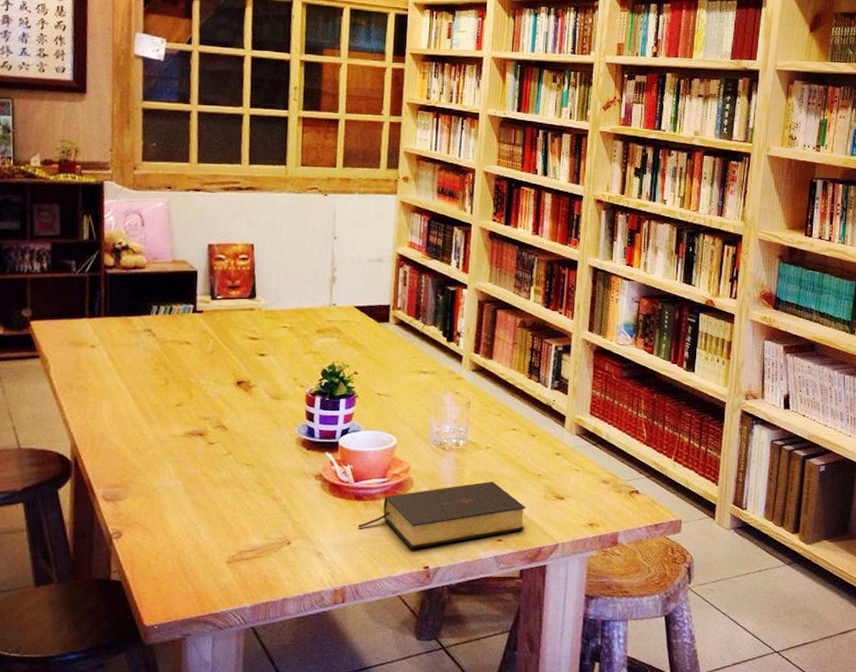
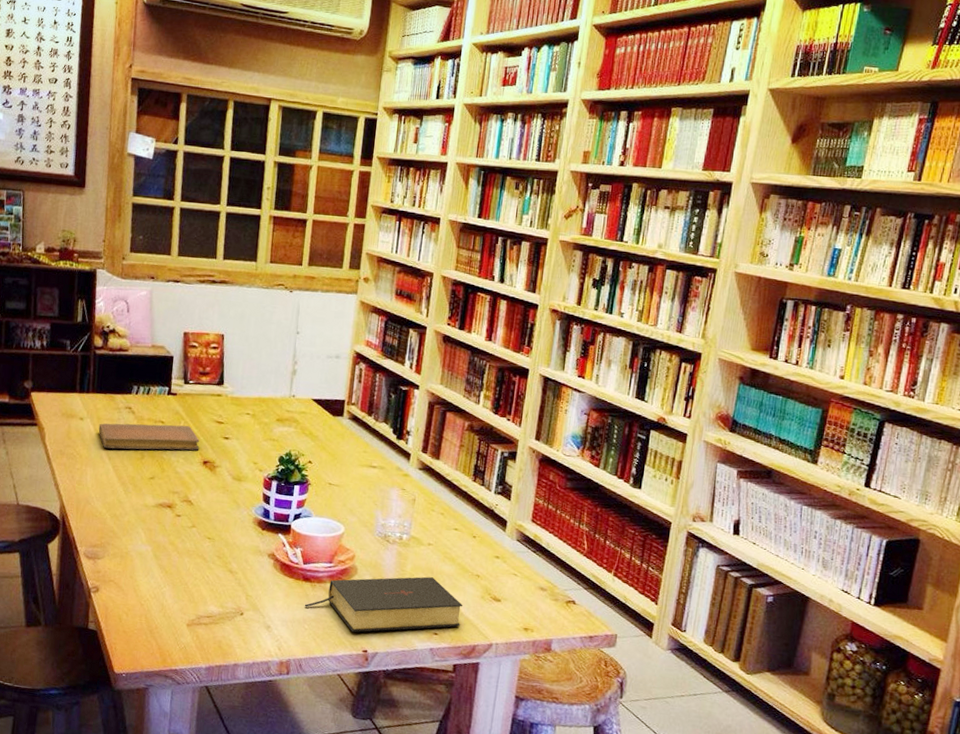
notebook: none [113,344,232,376] -> present [98,423,200,451]

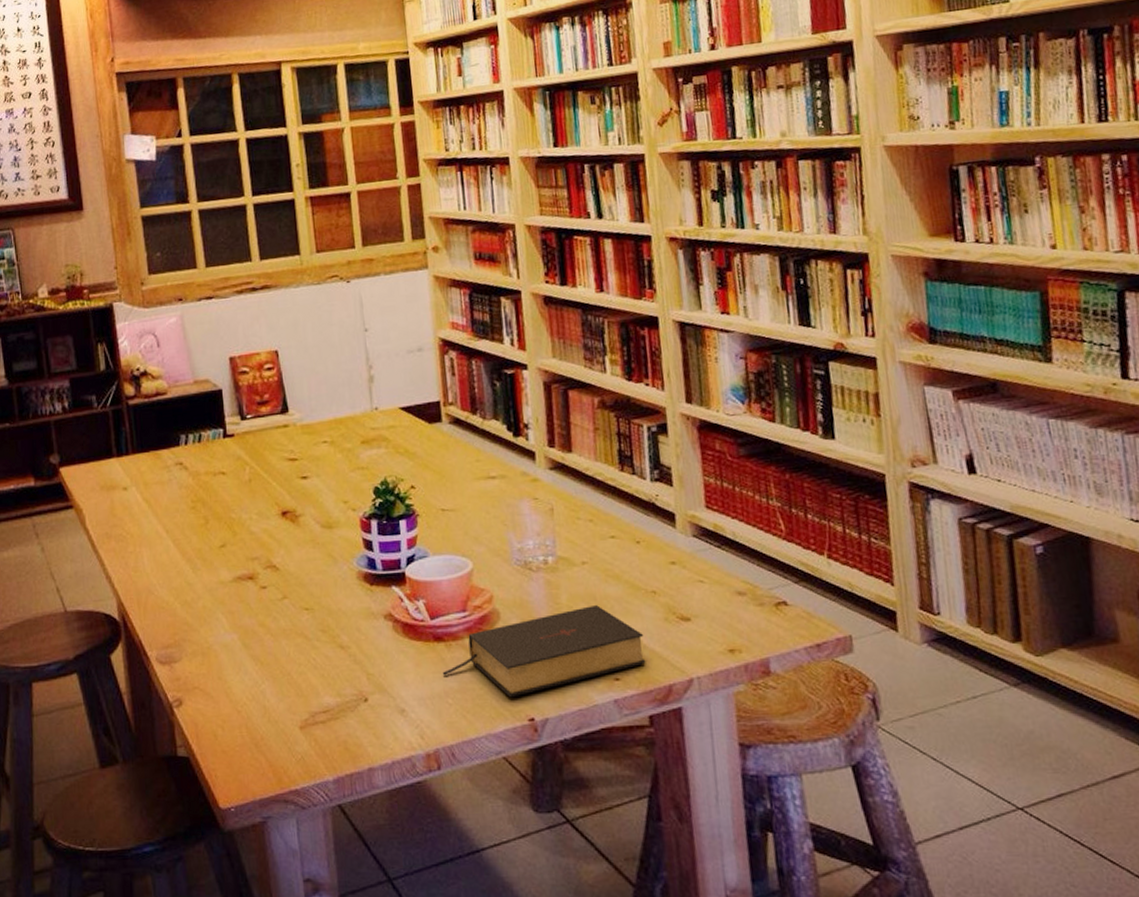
notebook: present [98,423,200,451] -> none [147,471,274,519]

